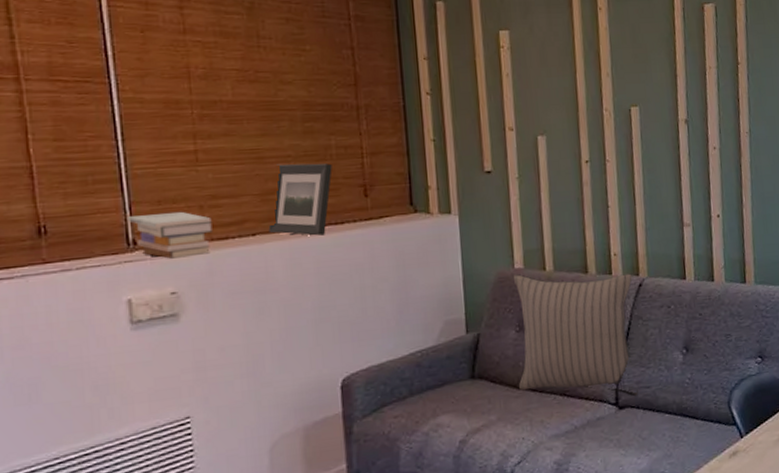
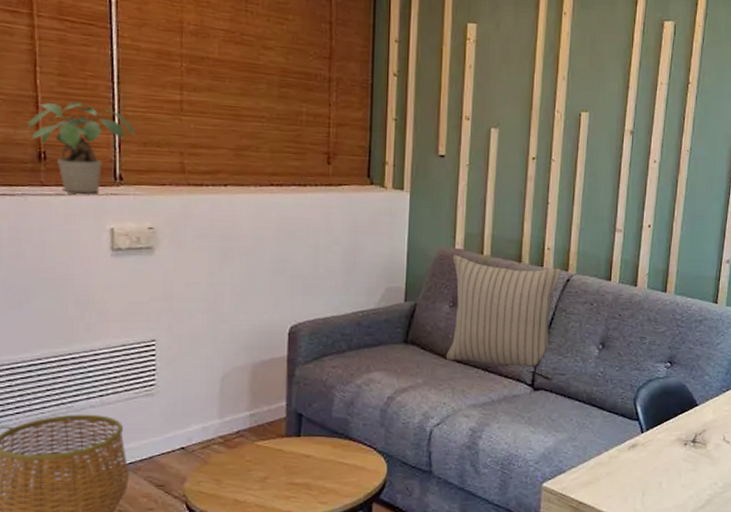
potted plant: none [22,166,147,266] -> present [27,102,135,193]
books: present [126,211,213,259] -> none [116,153,191,198]
picture frame: present [268,163,332,236] -> none [239,123,301,194]

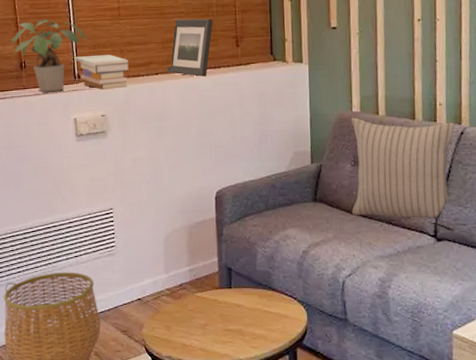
books: none [116,153,191,198] -> present [74,54,130,90]
picture frame: none [239,123,301,194] -> present [167,18,213,77]

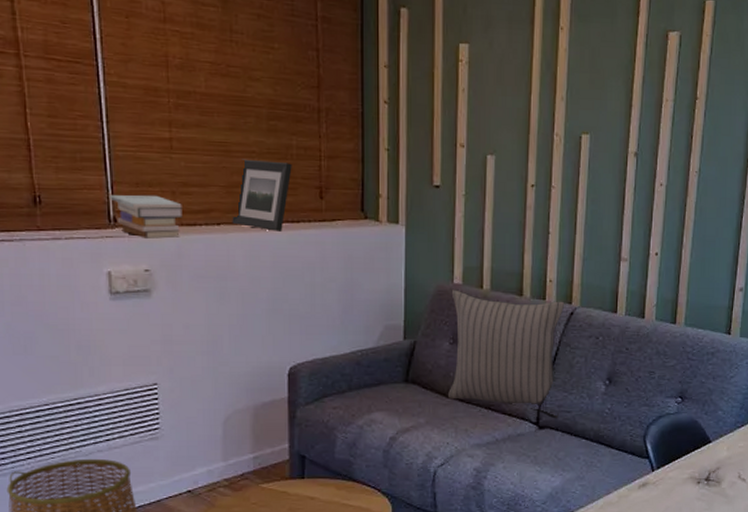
potted plant: present [11,19,87,92] -> none [21,143,127,237]

